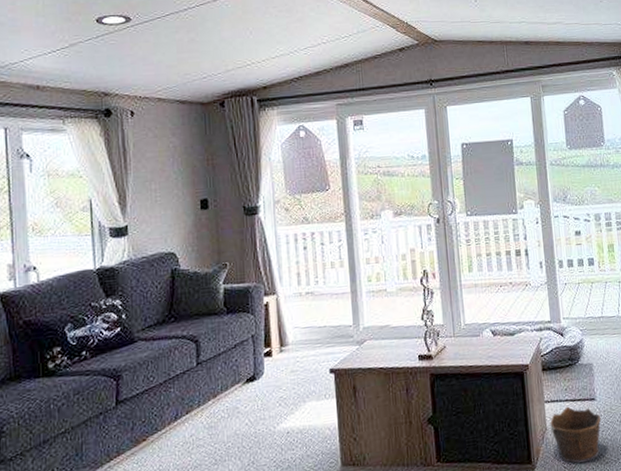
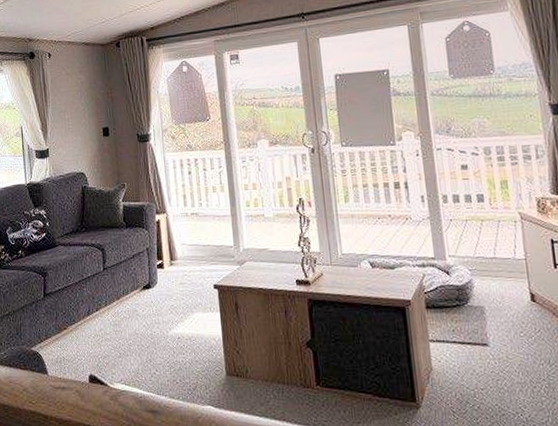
clay pot: present [549,406,601,463] -> none [434,348,496,410]

